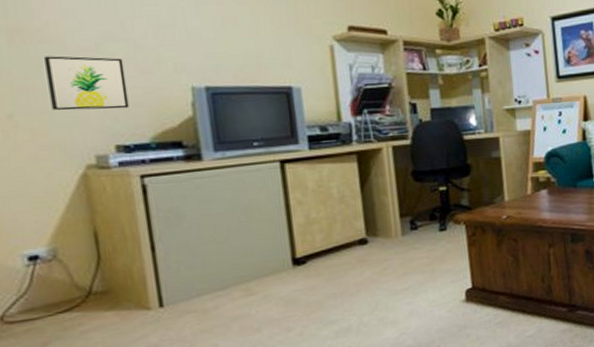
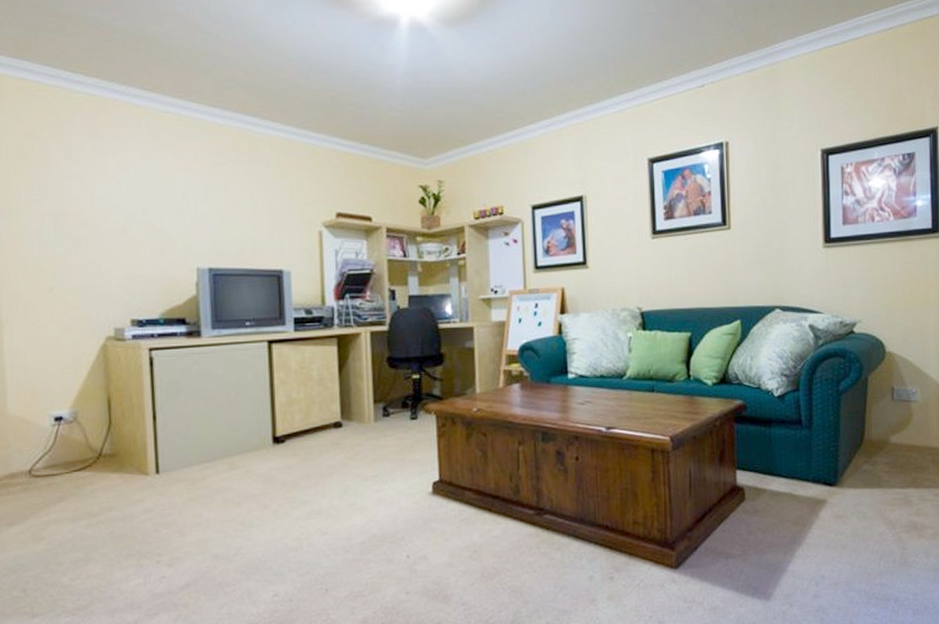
wall art: present [44,56,129,111] -> none [81,237,145,286]

